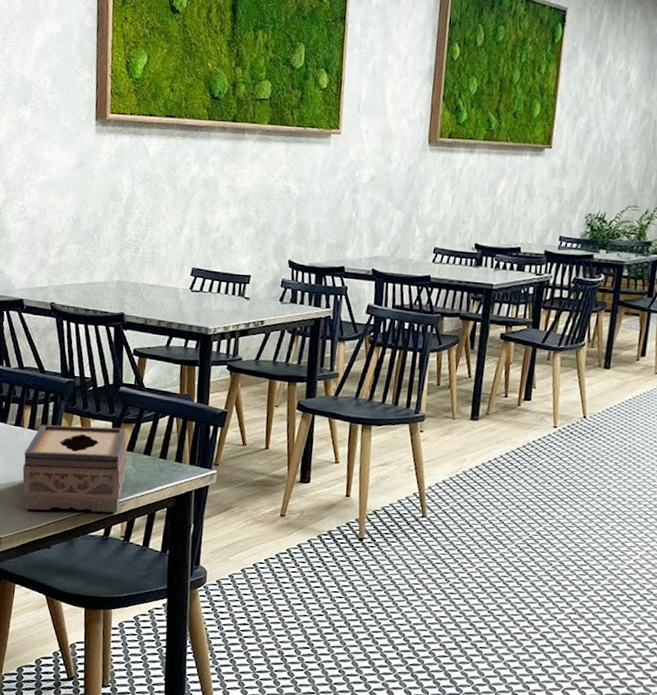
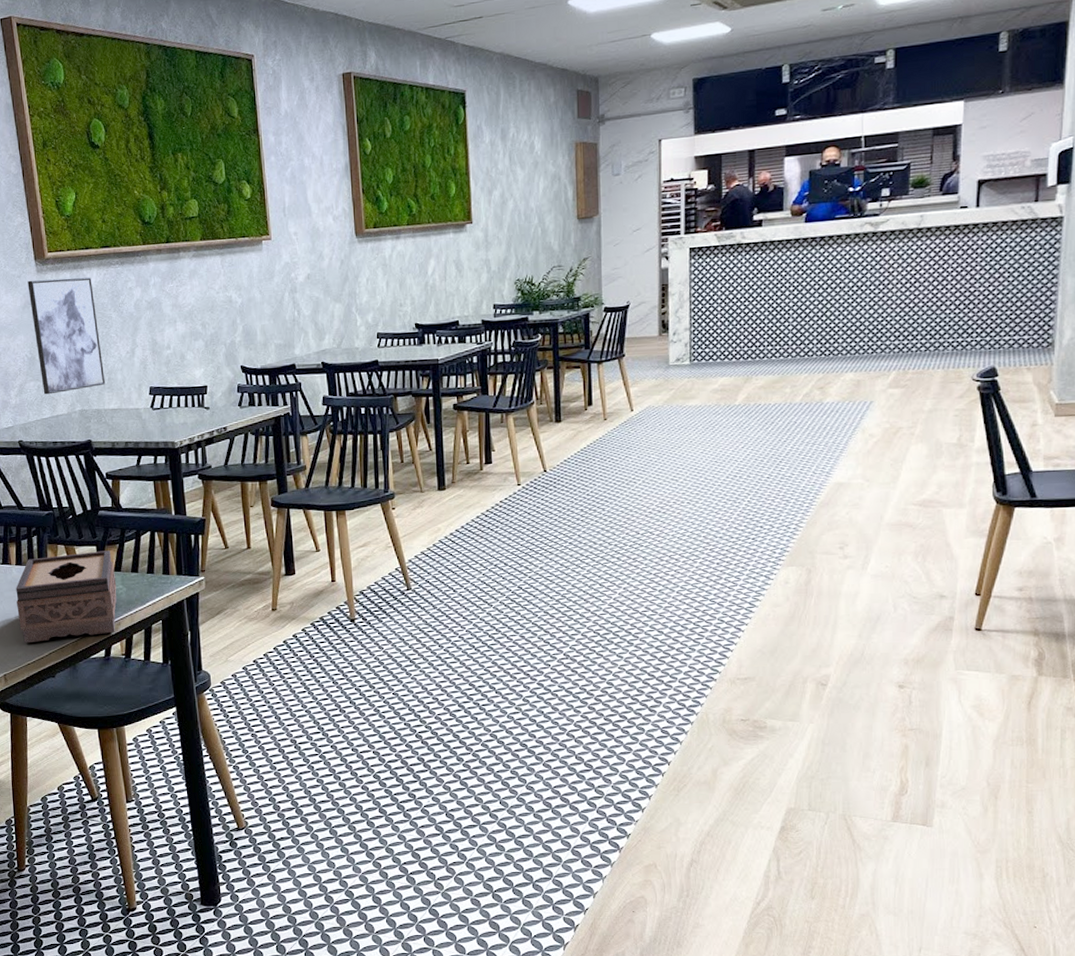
wall art: none [83,139,151,260] -> present [27,277,106,395]

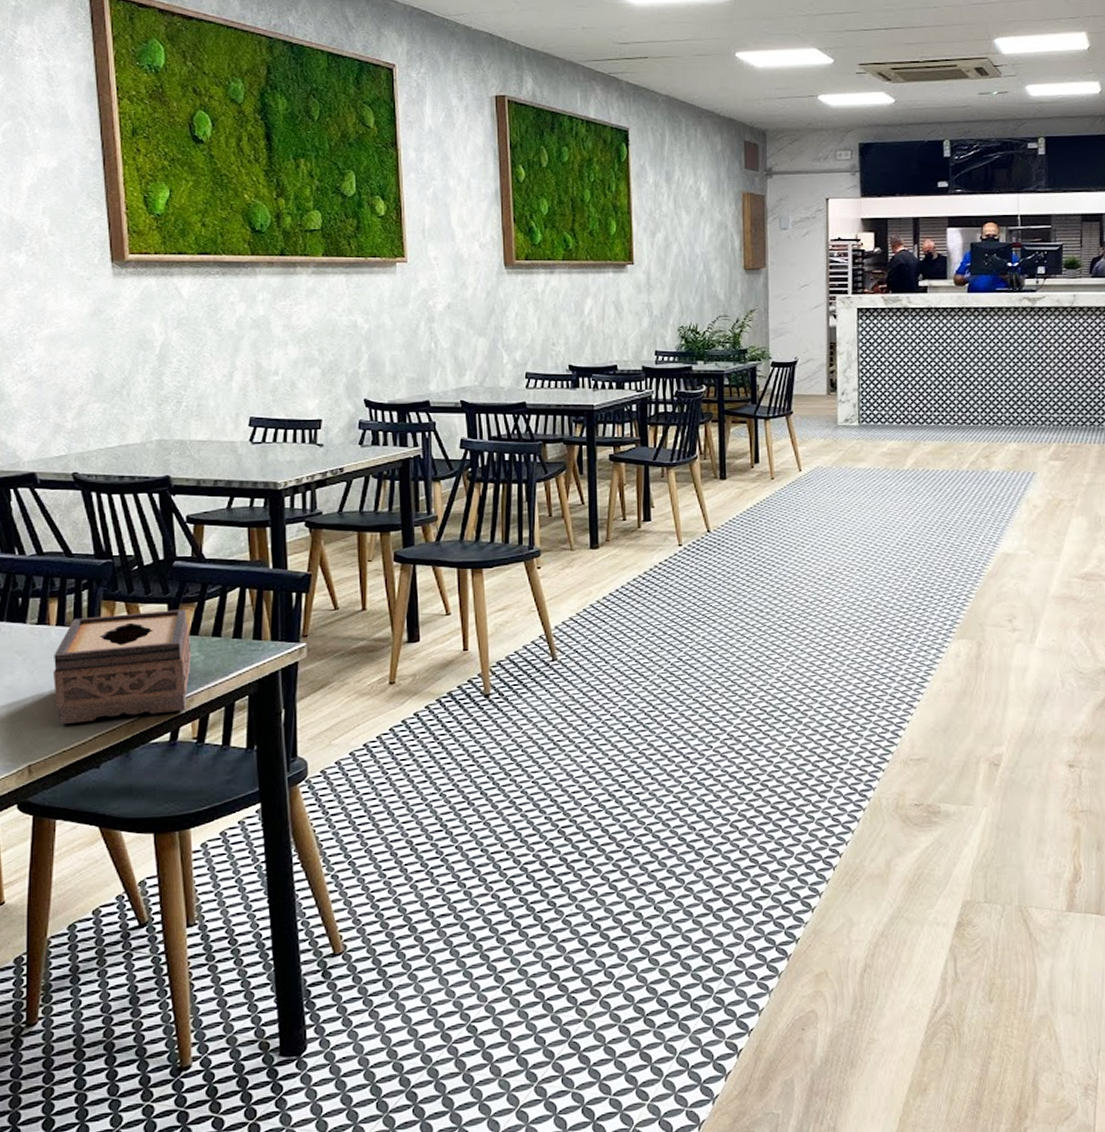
wall art: present [27,277,106,395] -> none [99,284,193,419]

